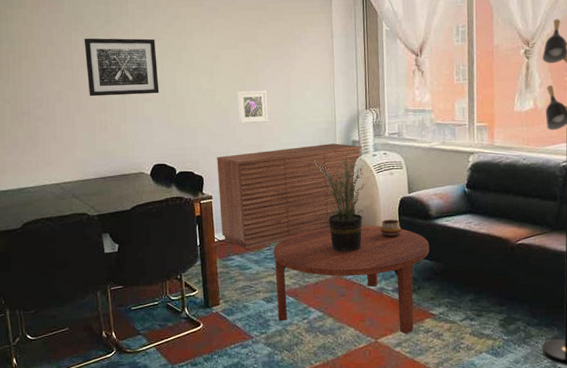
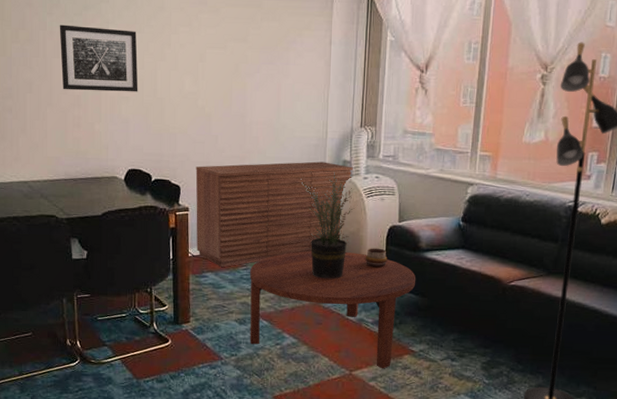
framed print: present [237,90,269,124] -> none [222,96,255,133]

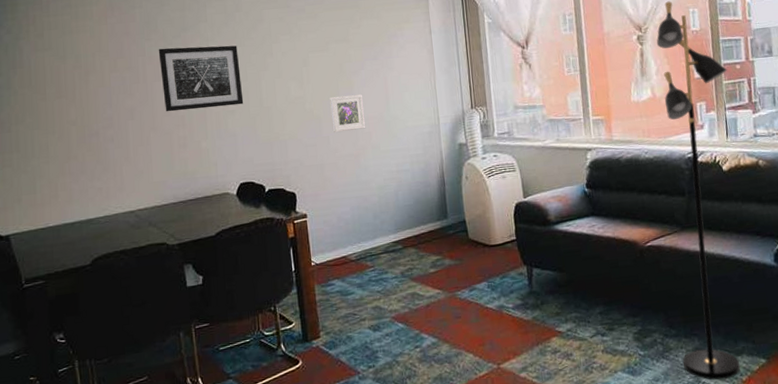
sideboard: present [195,161,353,267] -> none [310,147,477,272]
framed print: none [222,96,255,133] -> present [330,93,366,133]
coffee table: present [250,251,416,368] -> none [378,235,551,356]
potted plant: present [297,172,355,280] -> none [415,156,477,269]
decorative bowl: present [365,248,388,268] -> none [495,227,519,249]

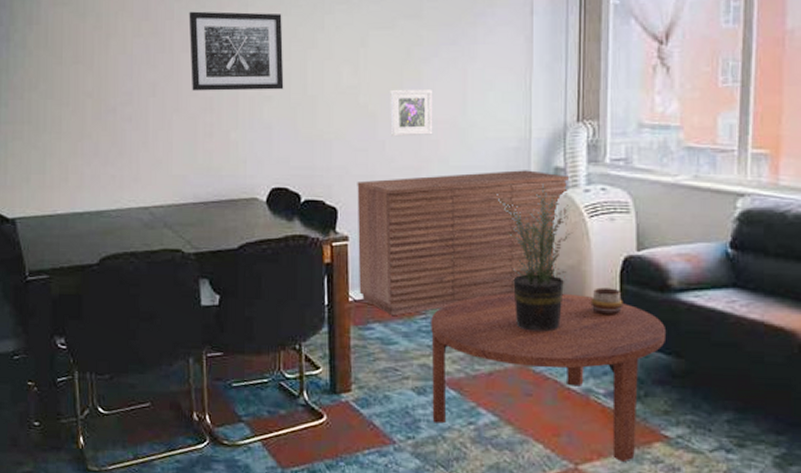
sideboard: none [310,147,477,272] -> present [357,170,568,315]
coffee table: none [378,235,551,356] -> present [431,293,667,462]
potted plant: none [415,156,477,269] -> present [492,184,573,333]
decorative bowl: none [495,227,519,249] -> present [590,287,623,315]

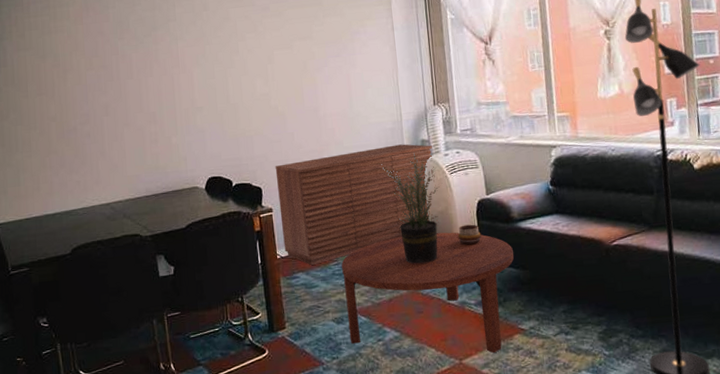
wall art: present [189,11,284,91] -> none [130,43,212,109]
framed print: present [390,88,433,137] -> none [294,90,329,129]

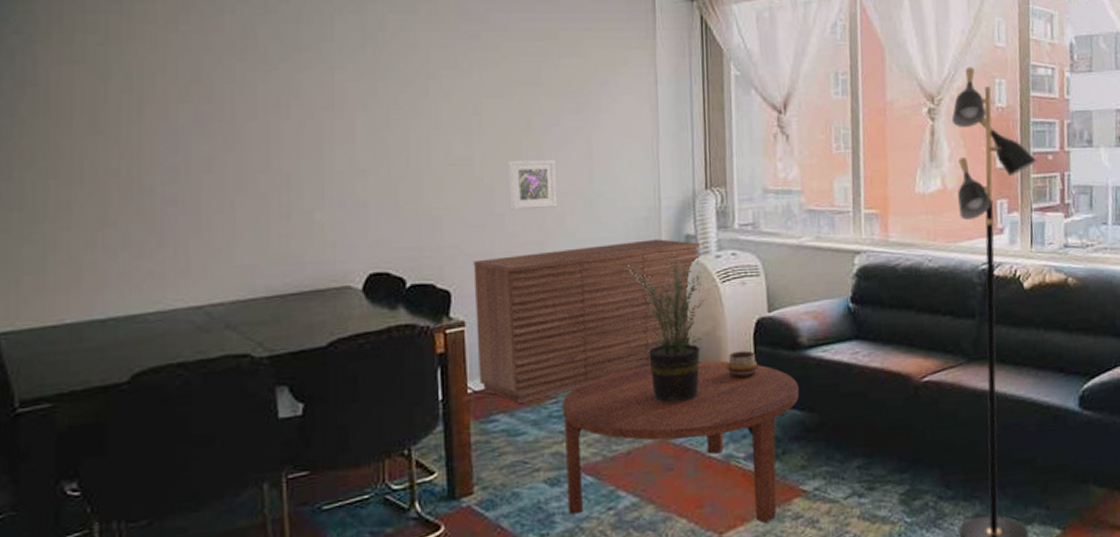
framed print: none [294,90,329,129] -> present [508,159,558,211]

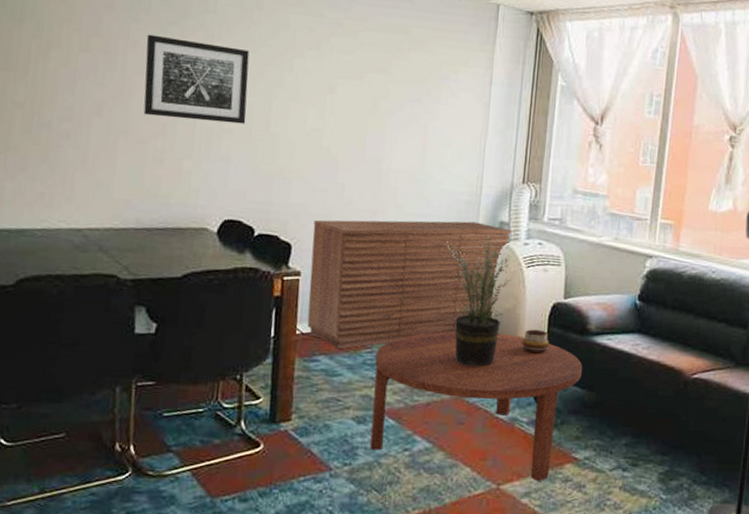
wall art: none [256,74,382,166] -> present [143,34,250,125]
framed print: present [508,159,558,211] -> none [350,136,395,183]

